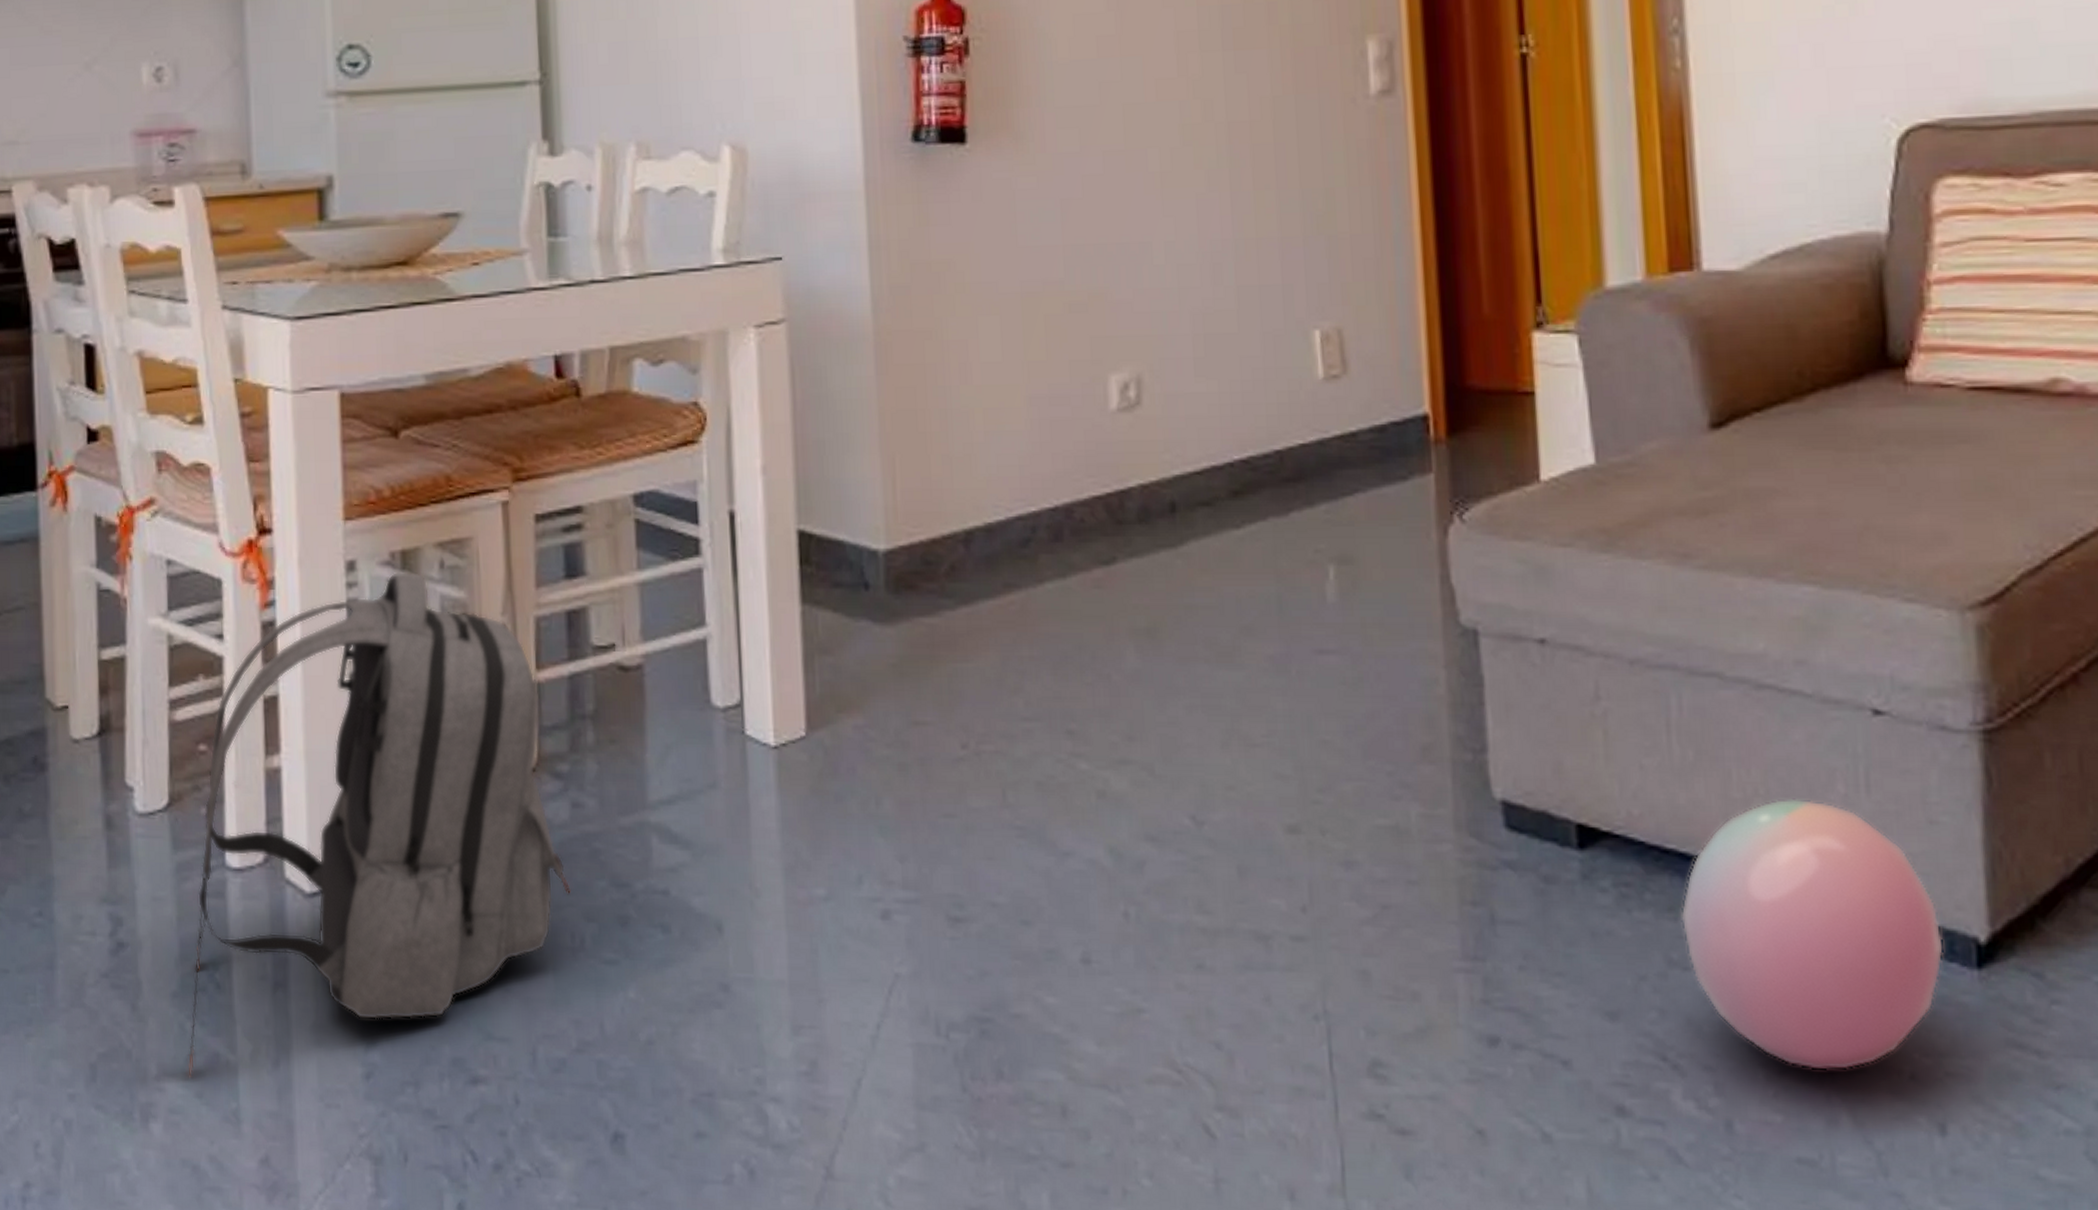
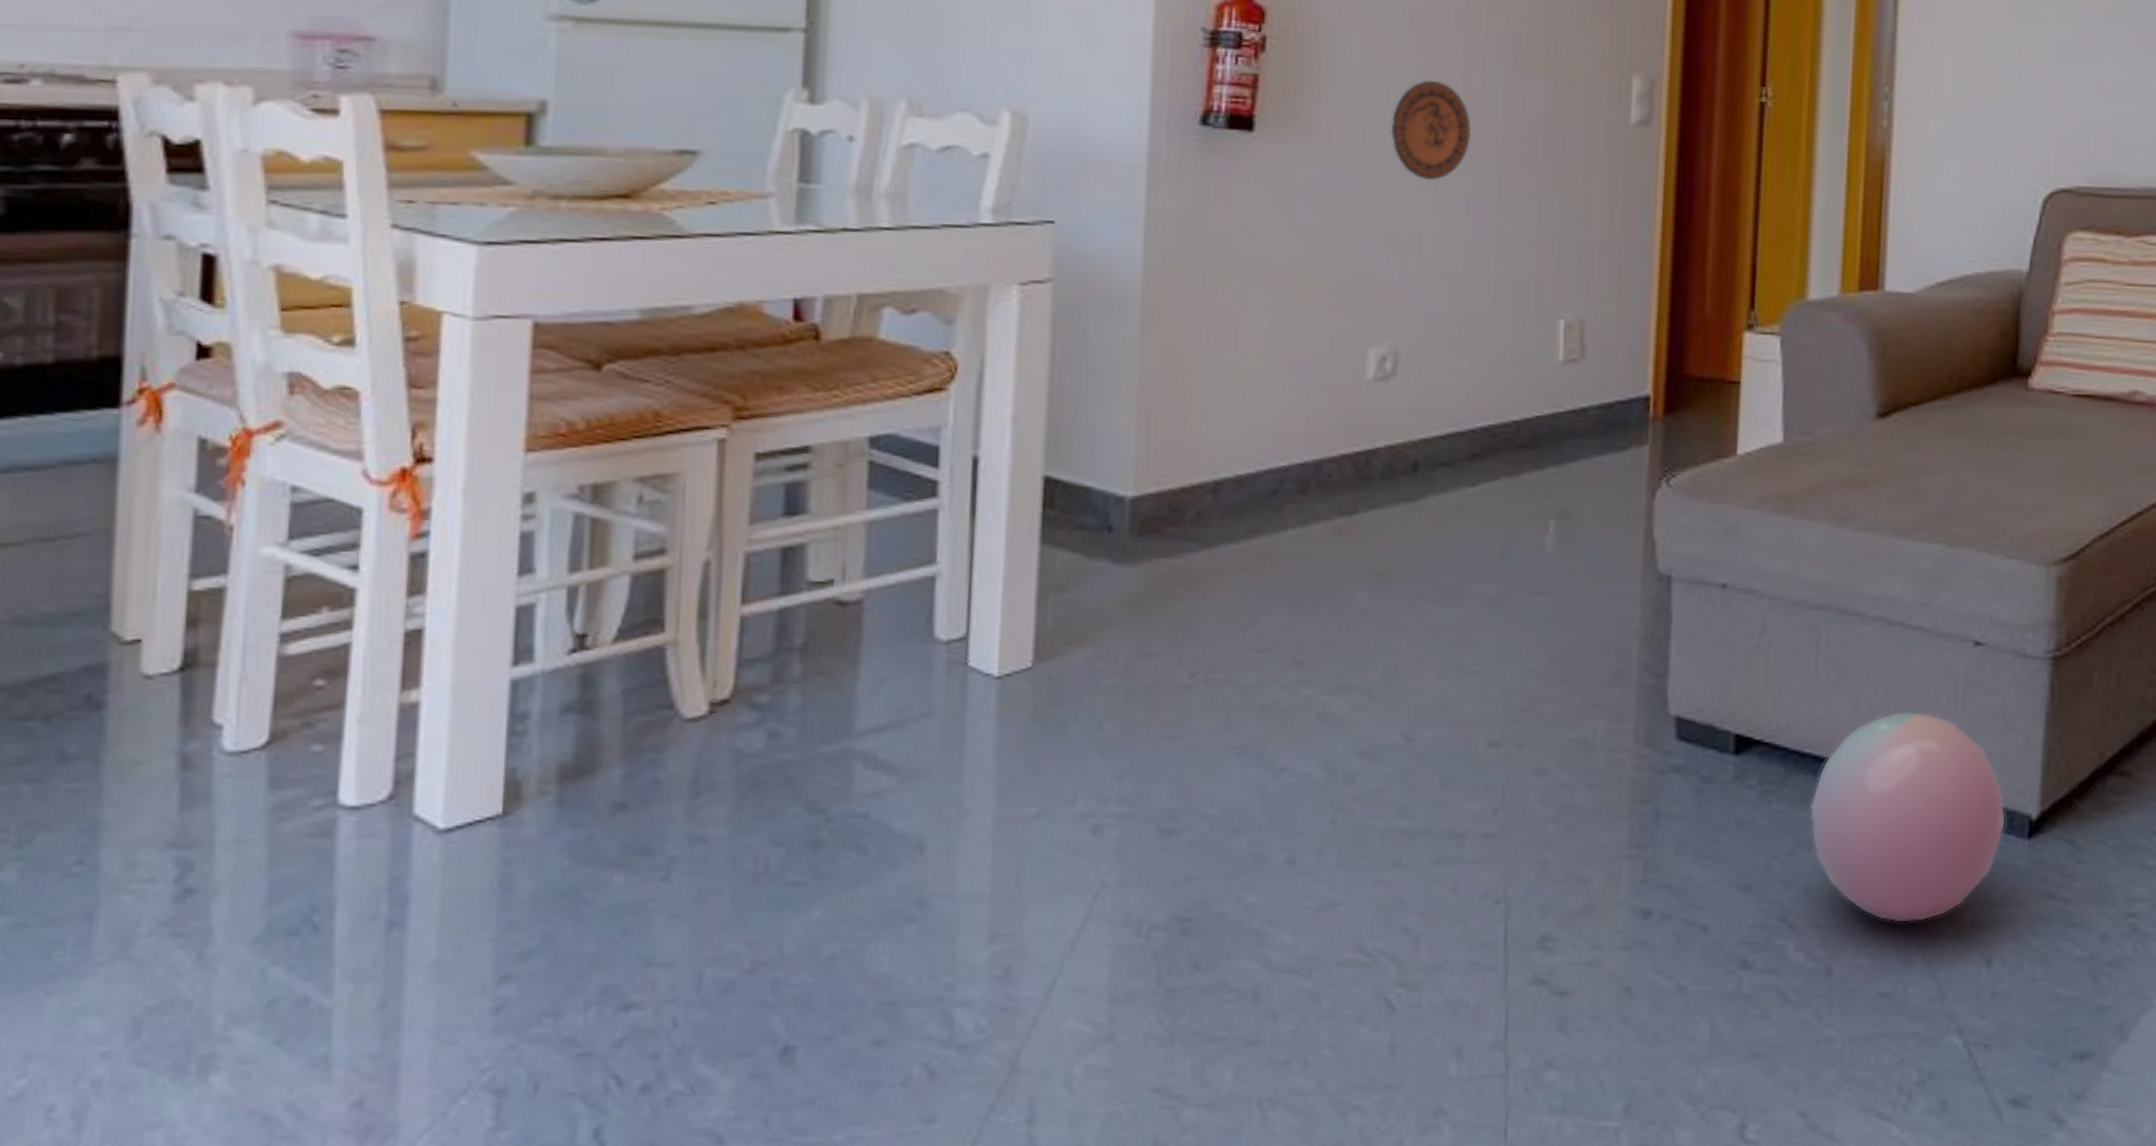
backpack: present [187,571,571,1078] -> none [266,505,759,1026]
decorative plate: none [1106,67,1194,181] -> present [1390,79,1472,181]

